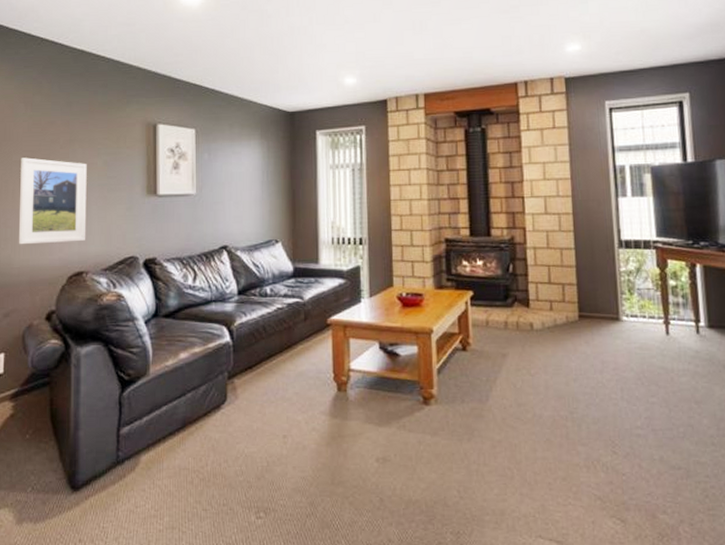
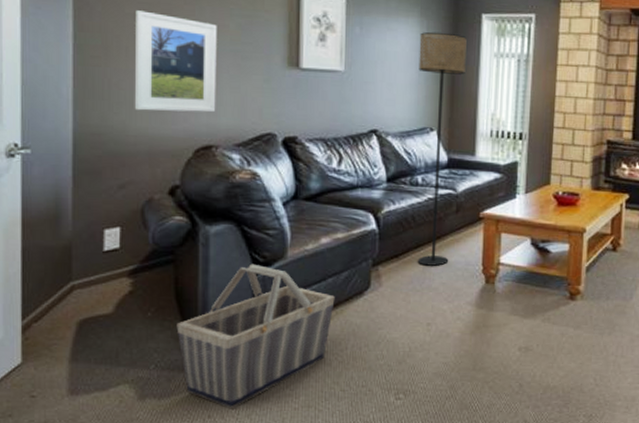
basket: none [51,382,194,531] -> present [176,263,335,408]
floor lamp: none [261,150,305,376] -> present [417,31,467,266]

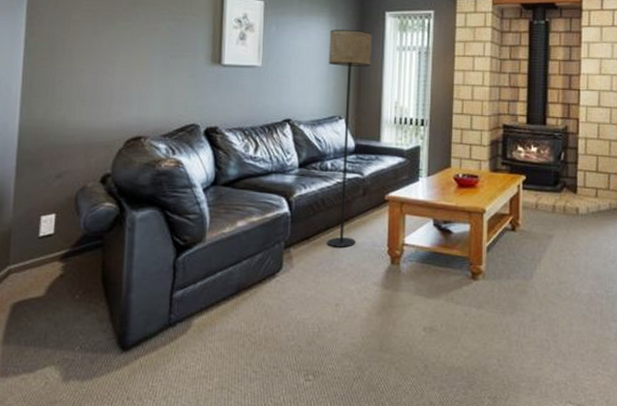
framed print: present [134,10,217,113] -> none [74,17,150,107]
basket: present [176,263,335,408] -> none [101,247,249,390]

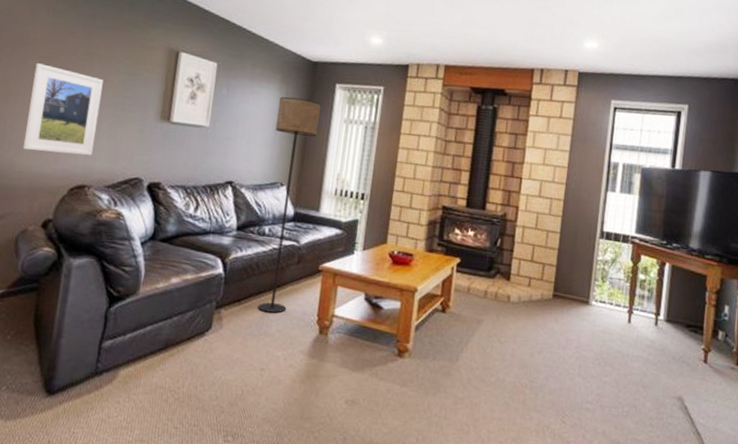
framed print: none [74,17,150,107] -> present [22,63,103,156]

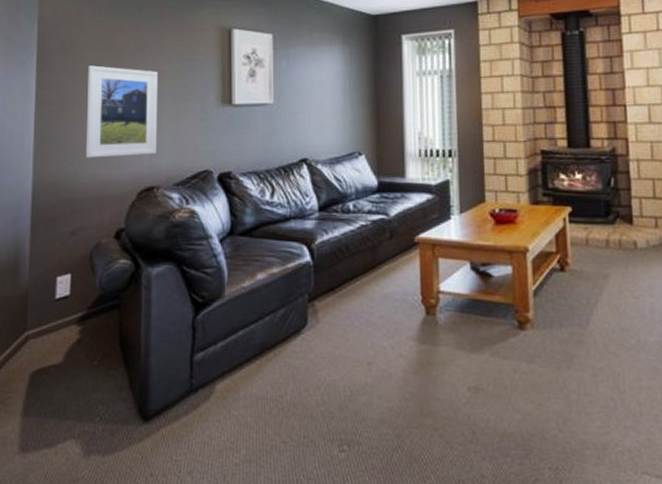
floor lamp: present [257,97,321,313] -> none [343,56,389,298]

